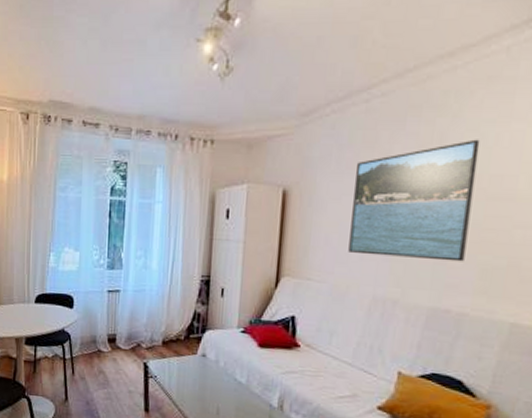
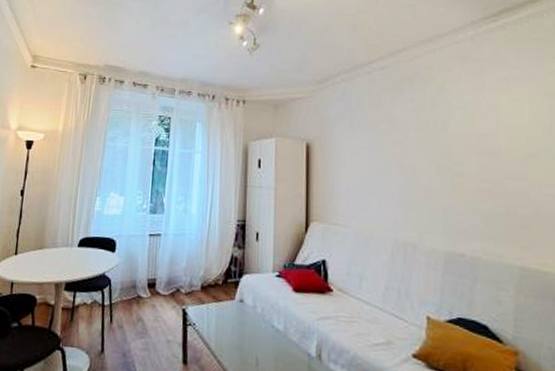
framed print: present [348,139,480,262] -> none [367,105,469,209]

